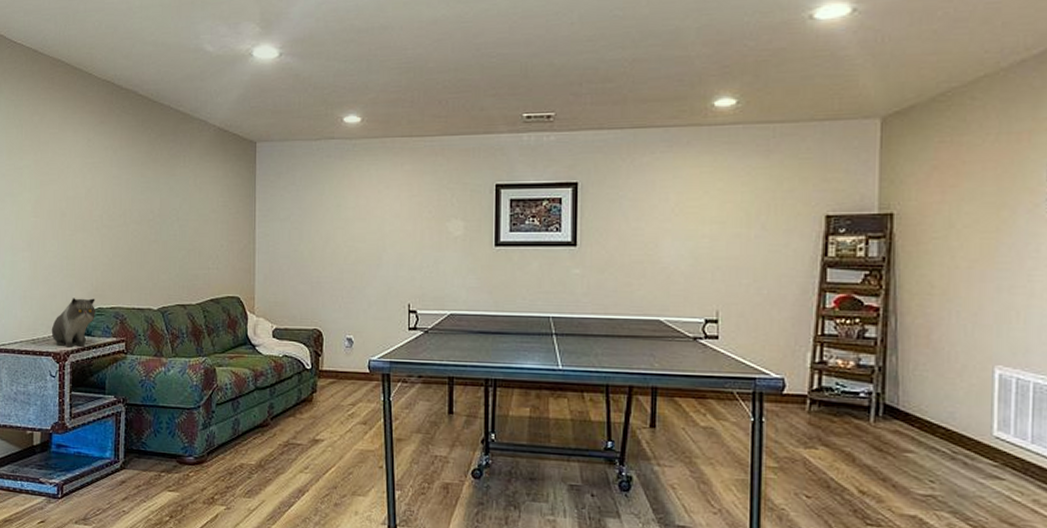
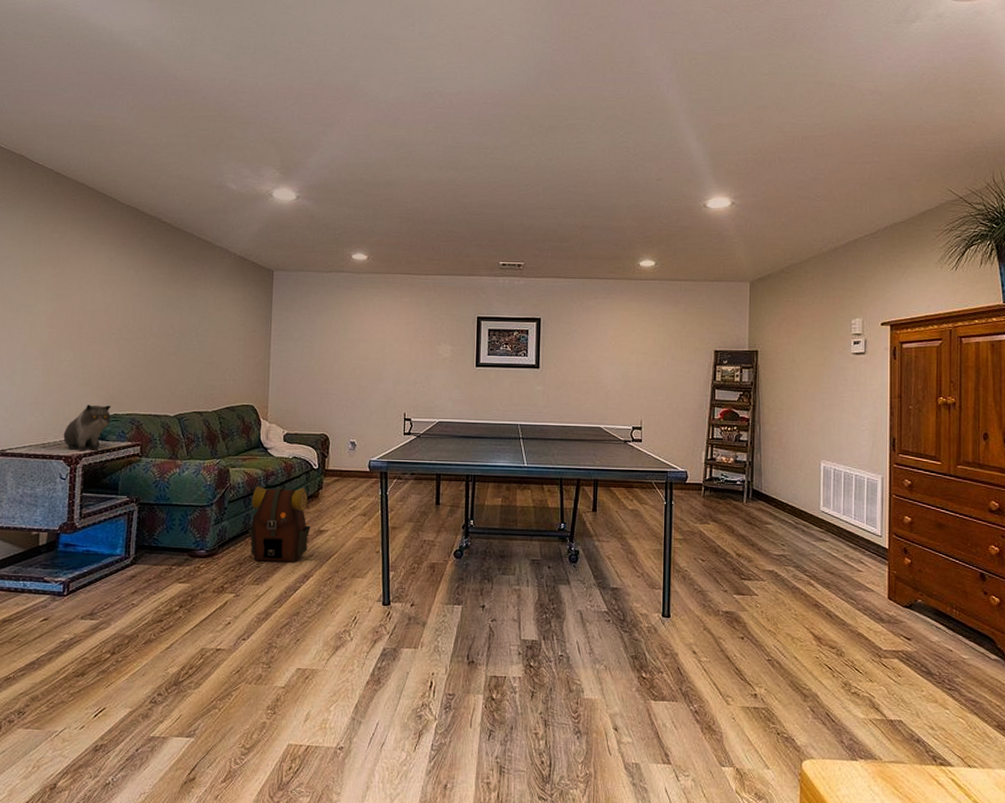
backpack: none [238,387,305,475] -> present [248,486,311,562]

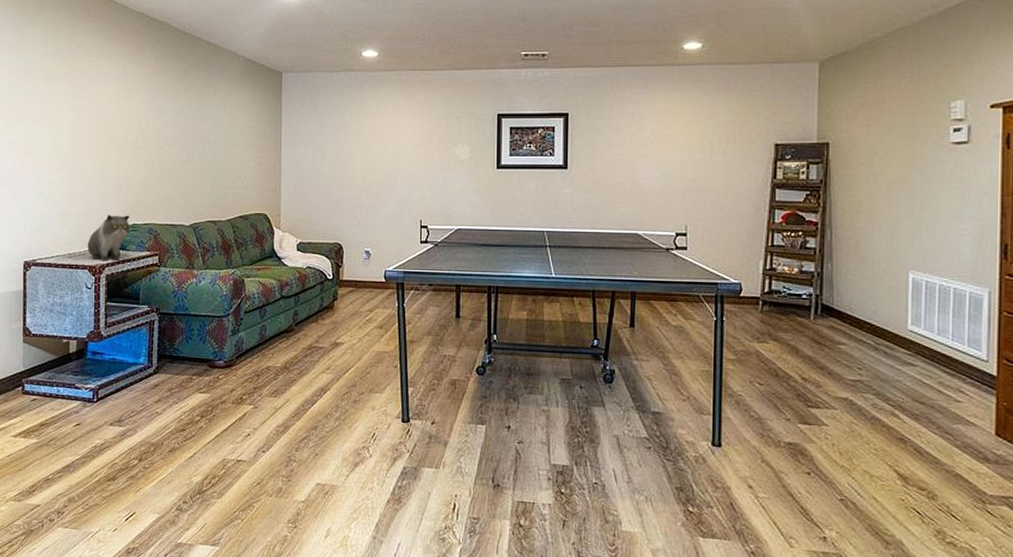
backpack: present [248,486,311,562] -> none [265,296,327,375]

